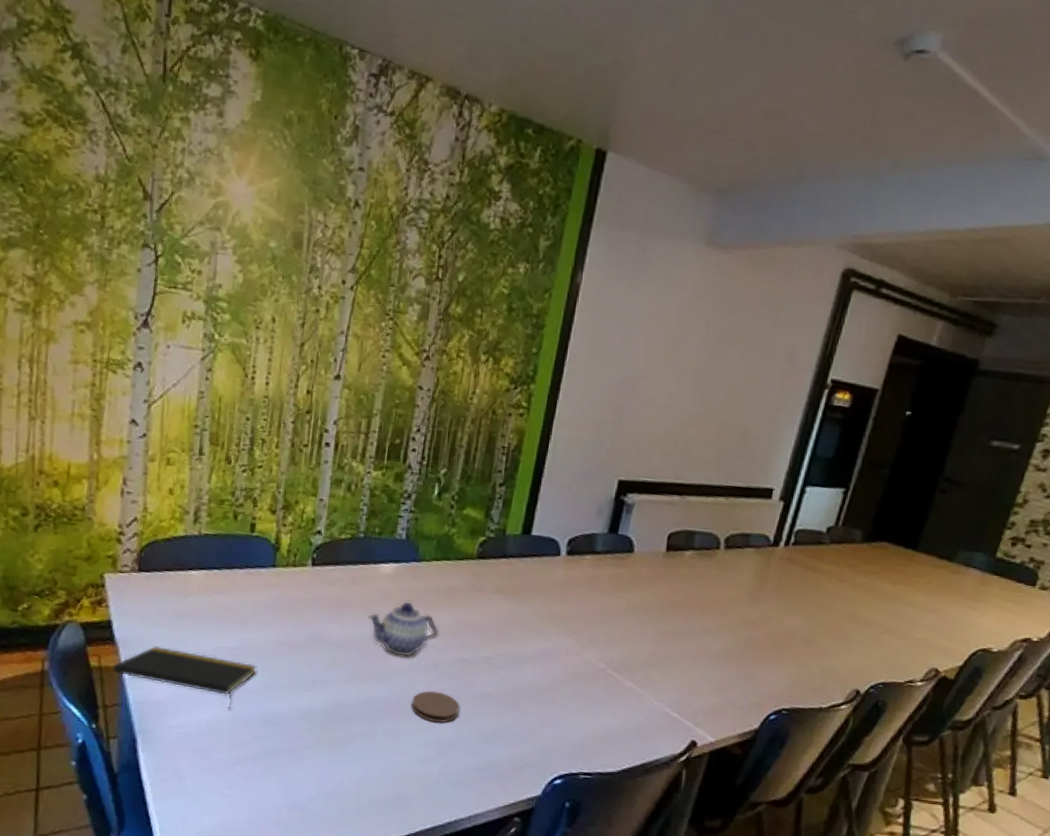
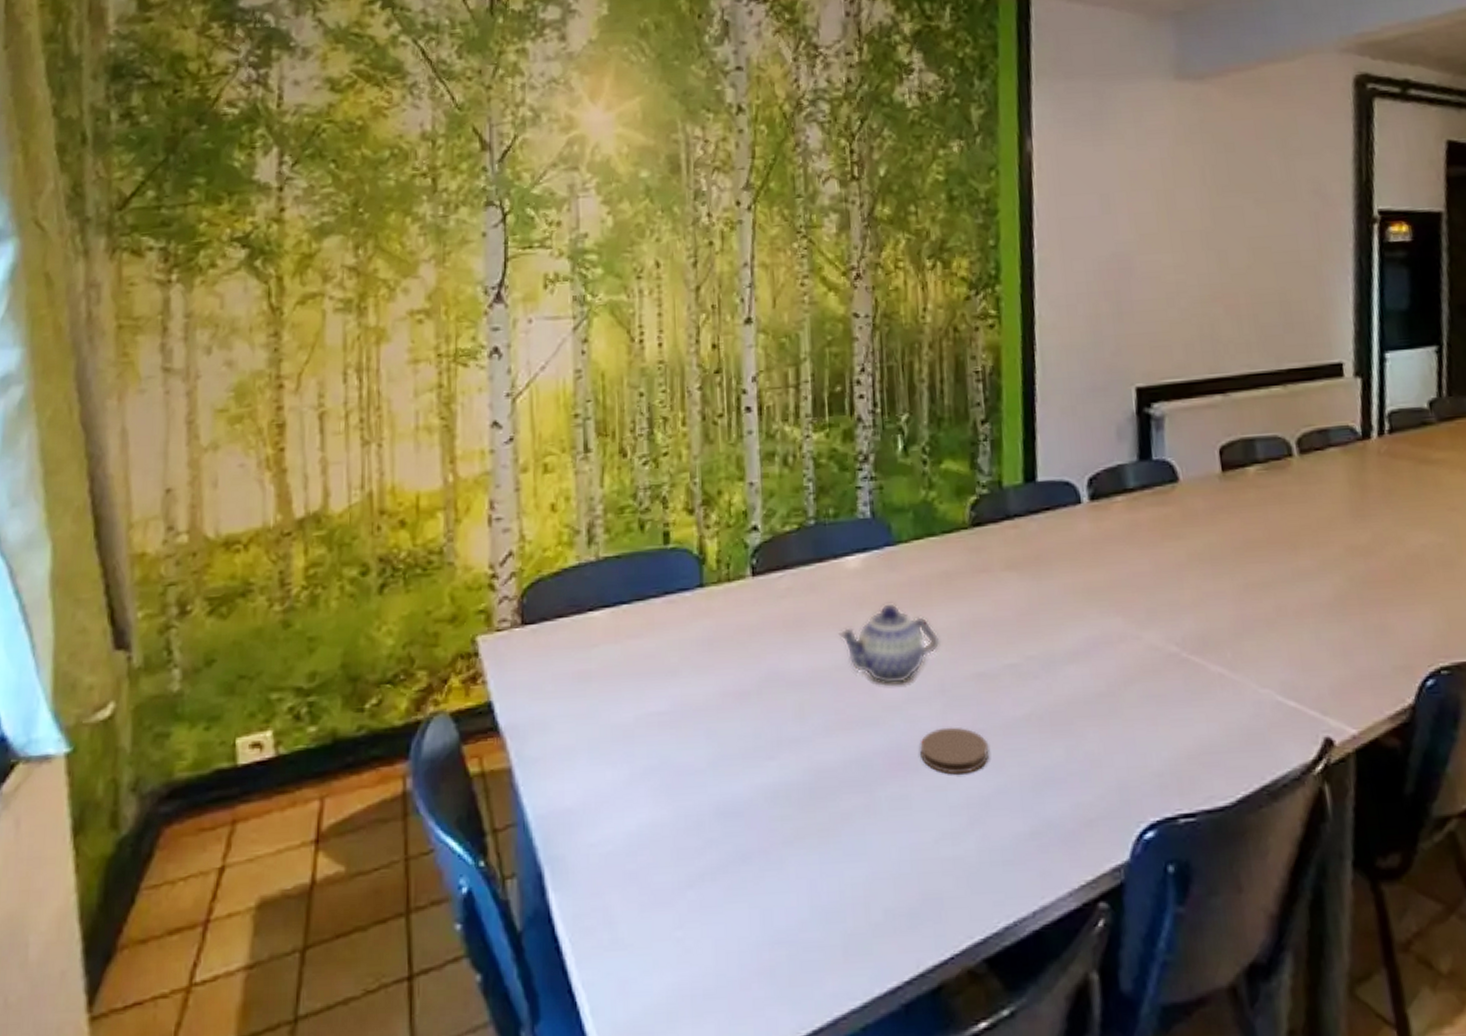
notepad: present [112,645,257,710] -> none [499,727,698,806]

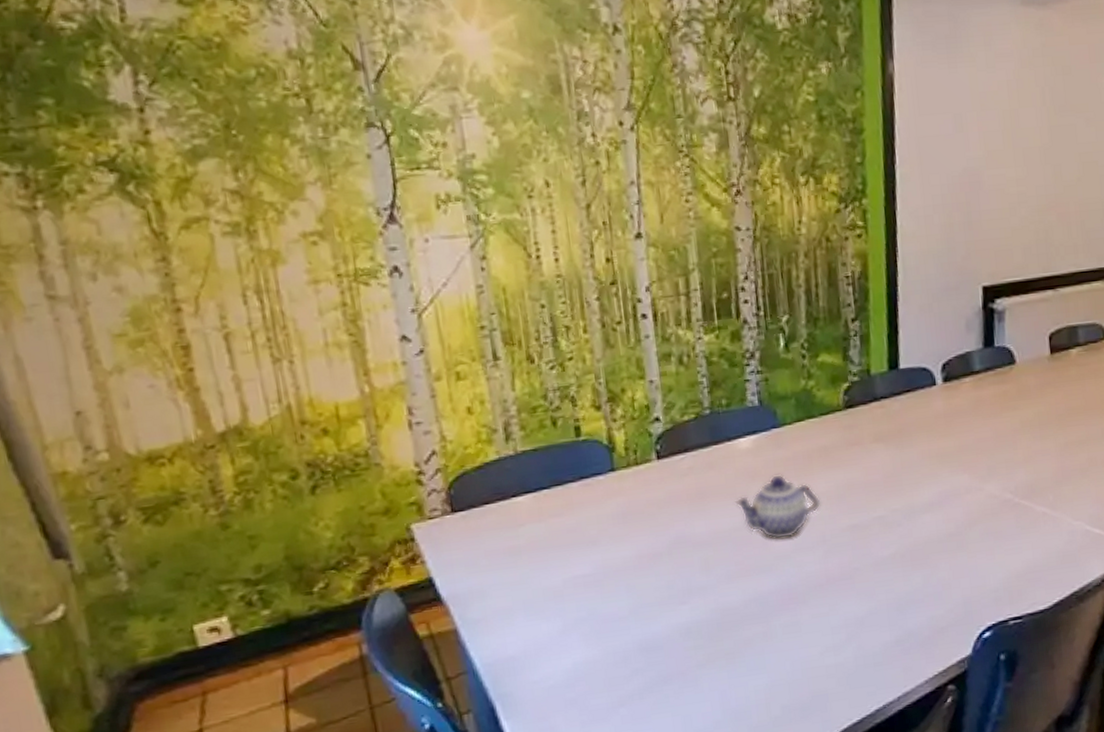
coaster: present [920,727,990,775] -> none [806,568,863,603]

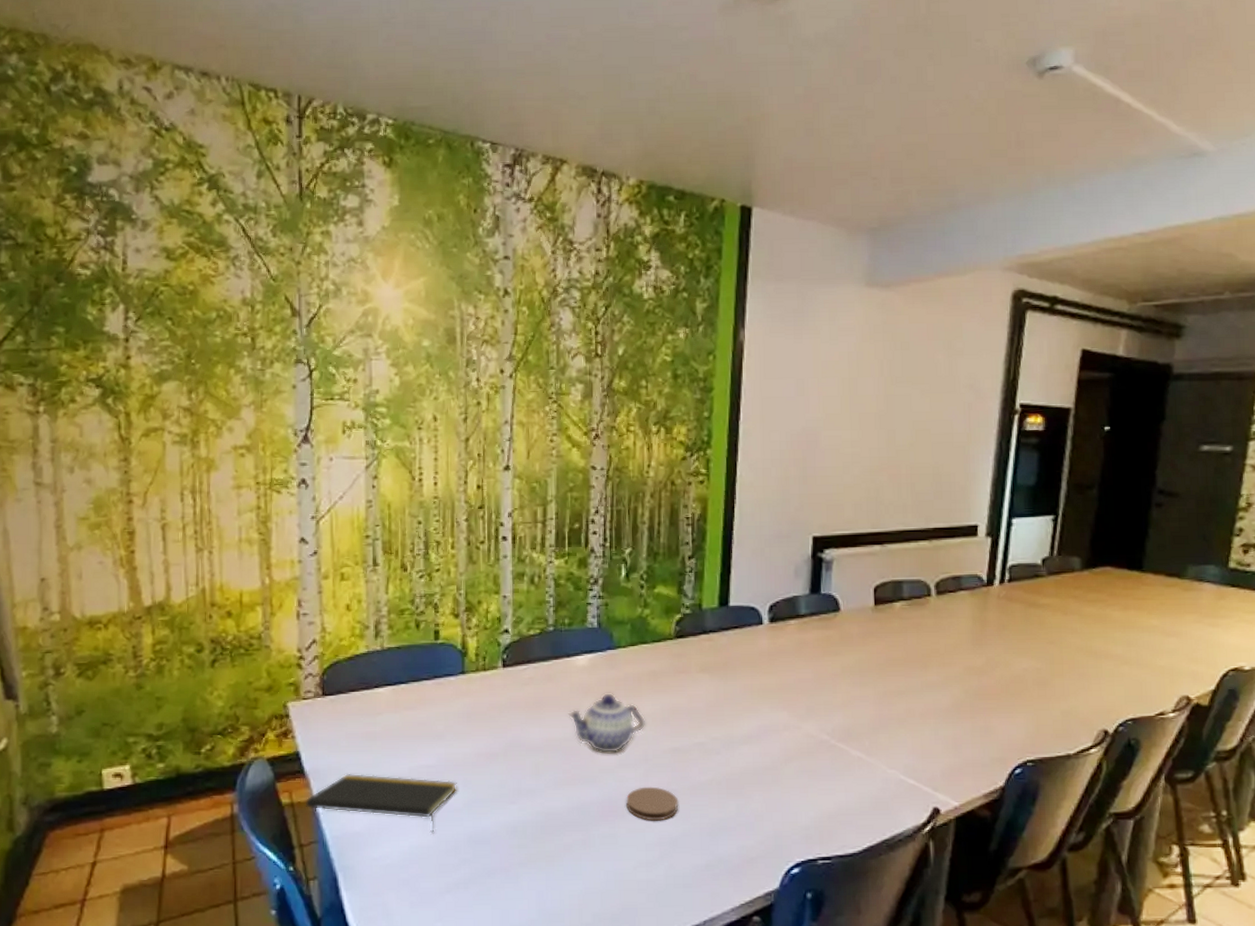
notepad: none [446,588,620,647] -> present [305,773,457,834]
coaster: none [806,568,863,603] -> present [626,786,679,821]

